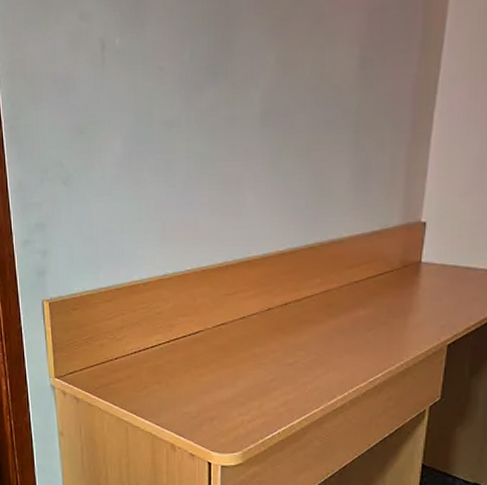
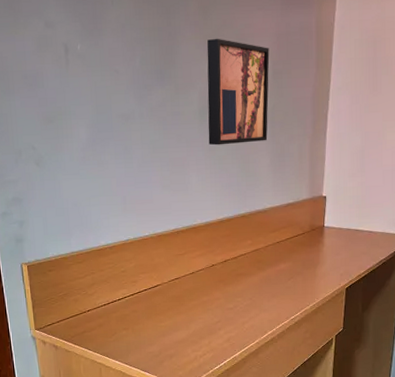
wall art: none [271,19,357,158] -> present [207,38,270,146]

